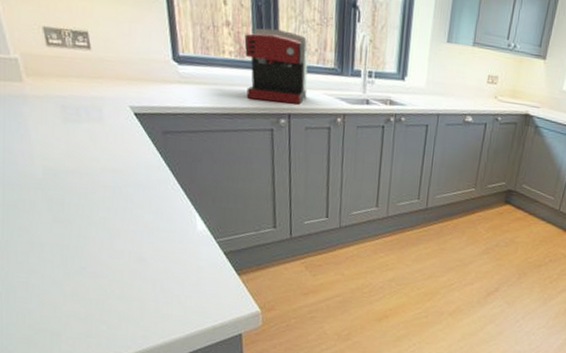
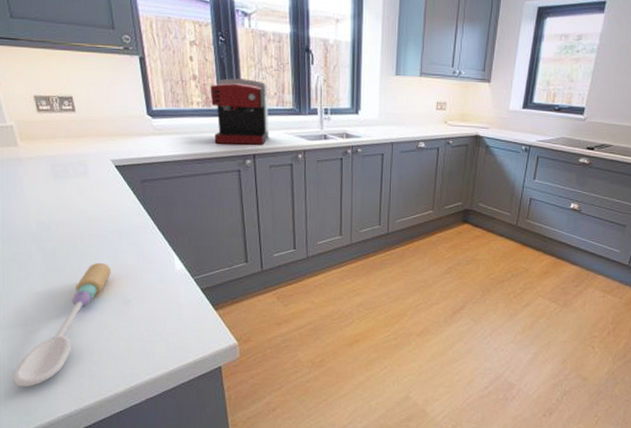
spoon: none [11,216,125,343] -> present [12,262,111,387]

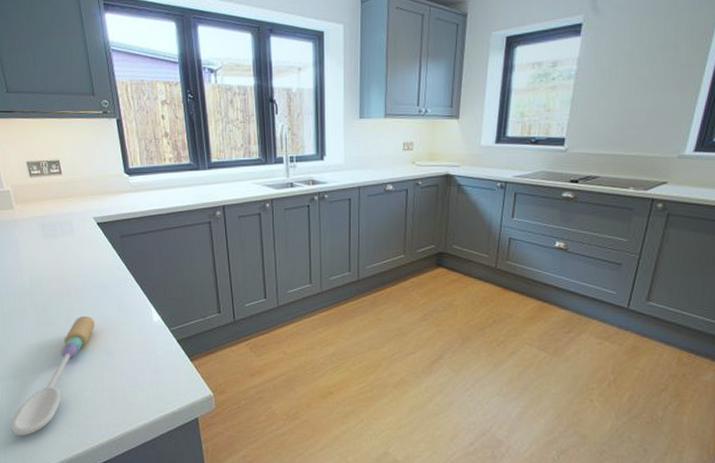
coffee maker: present [210,78,269,145] -> none [181,132,237,197]

